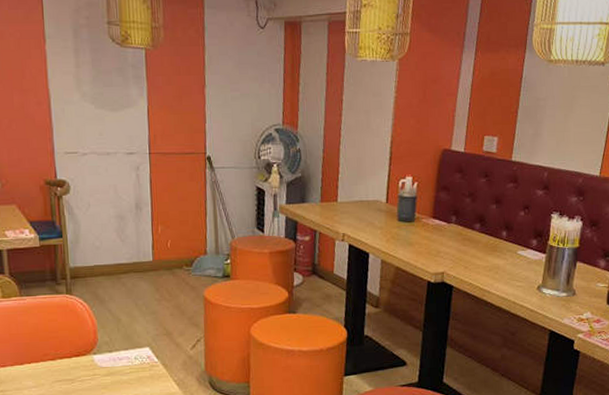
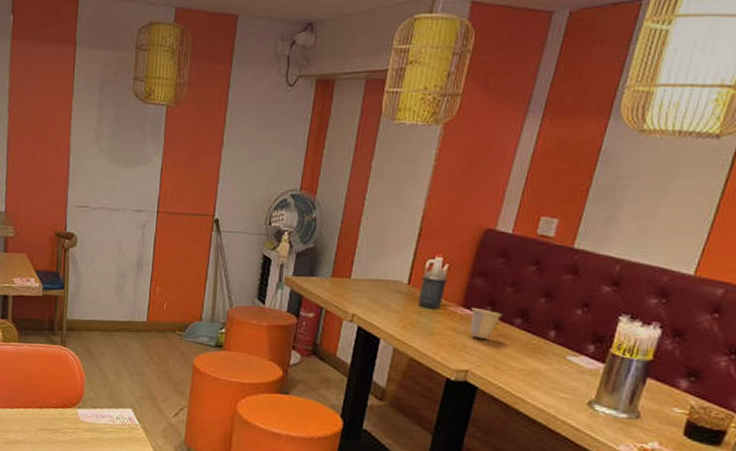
cup: none [440,217,465,244] -> present [470,307,502,339]

